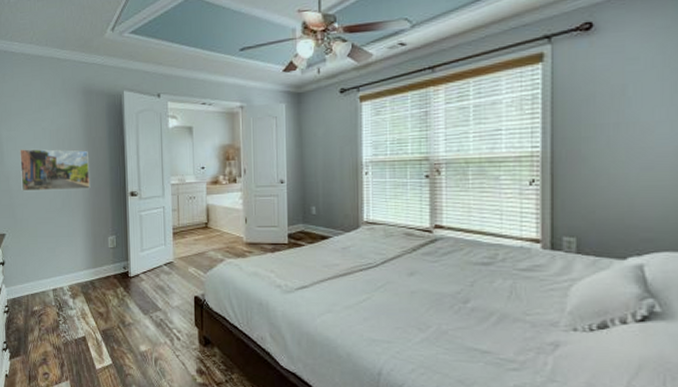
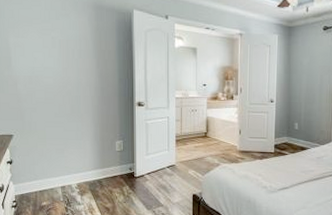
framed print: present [20,149,91,192] -> none [28,56,100,97]

